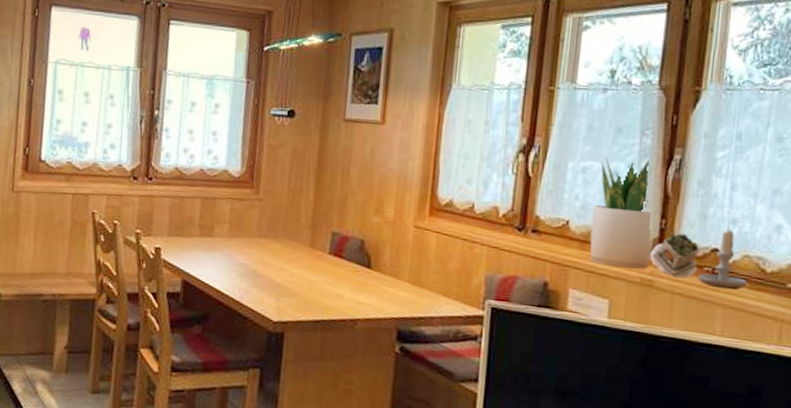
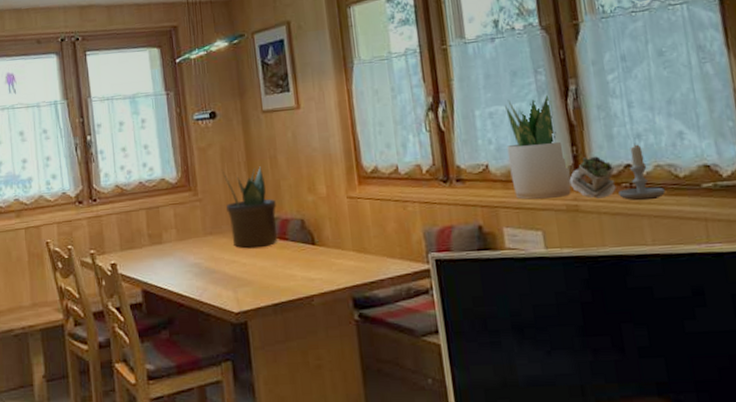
planter: none [285,172,339,262] -> present [222,166,277,249]

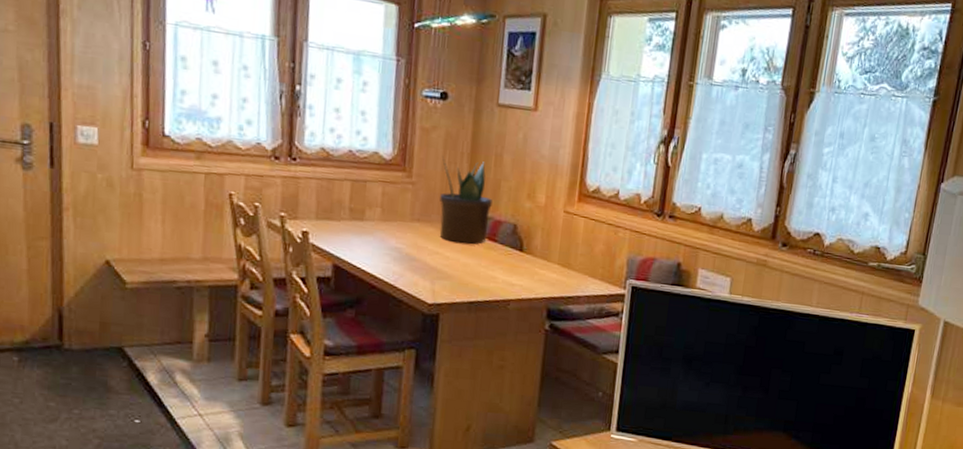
planter: present [505,94,571,201] -> none [717,149,771,252]
succulent plant: present [569,156,617,200] -> none [765,219,806,259]
candle: present [618,143,665,201] -> none [802,215,840,269]

